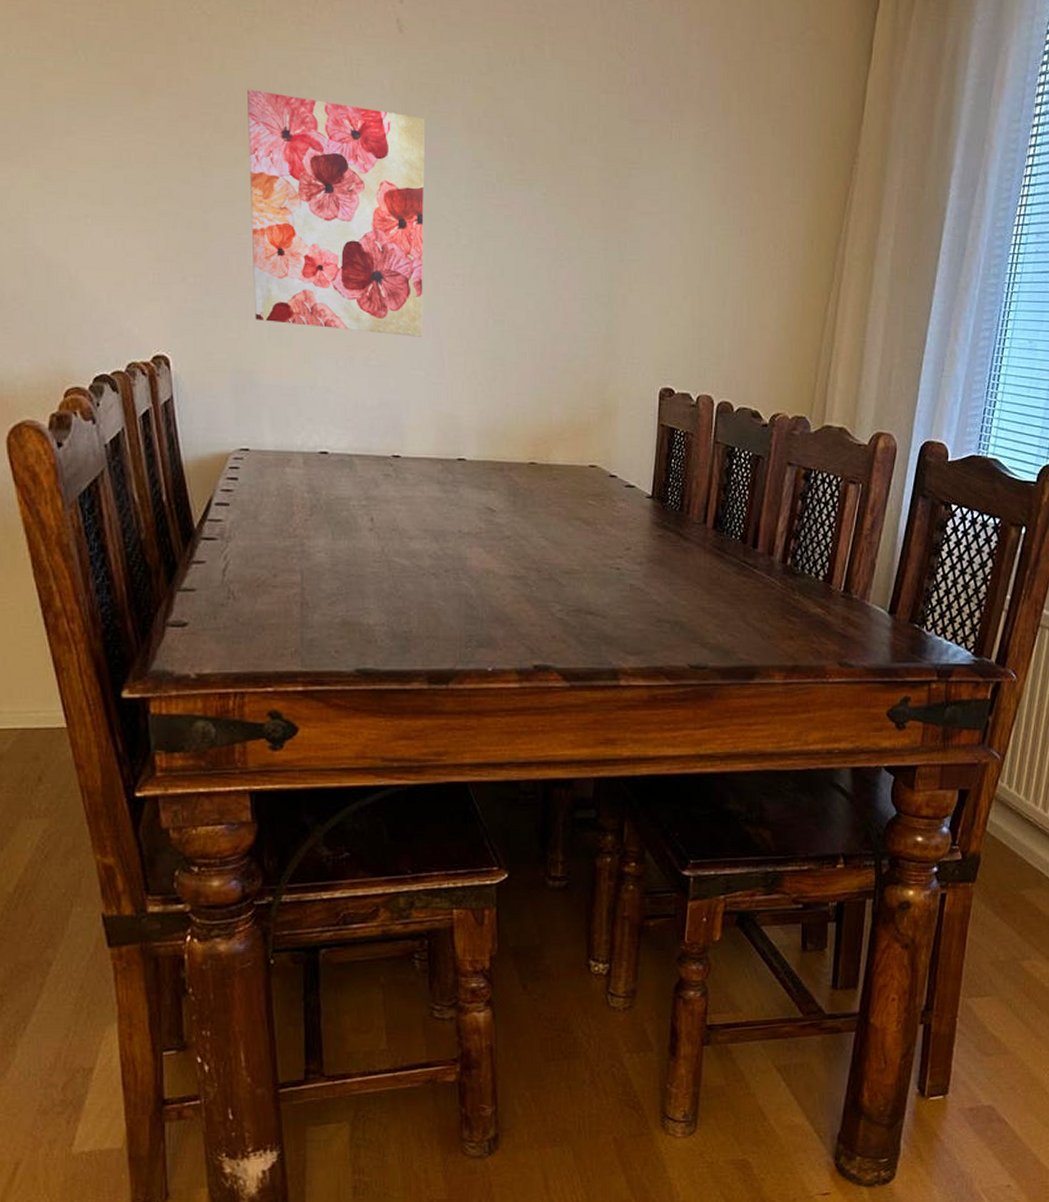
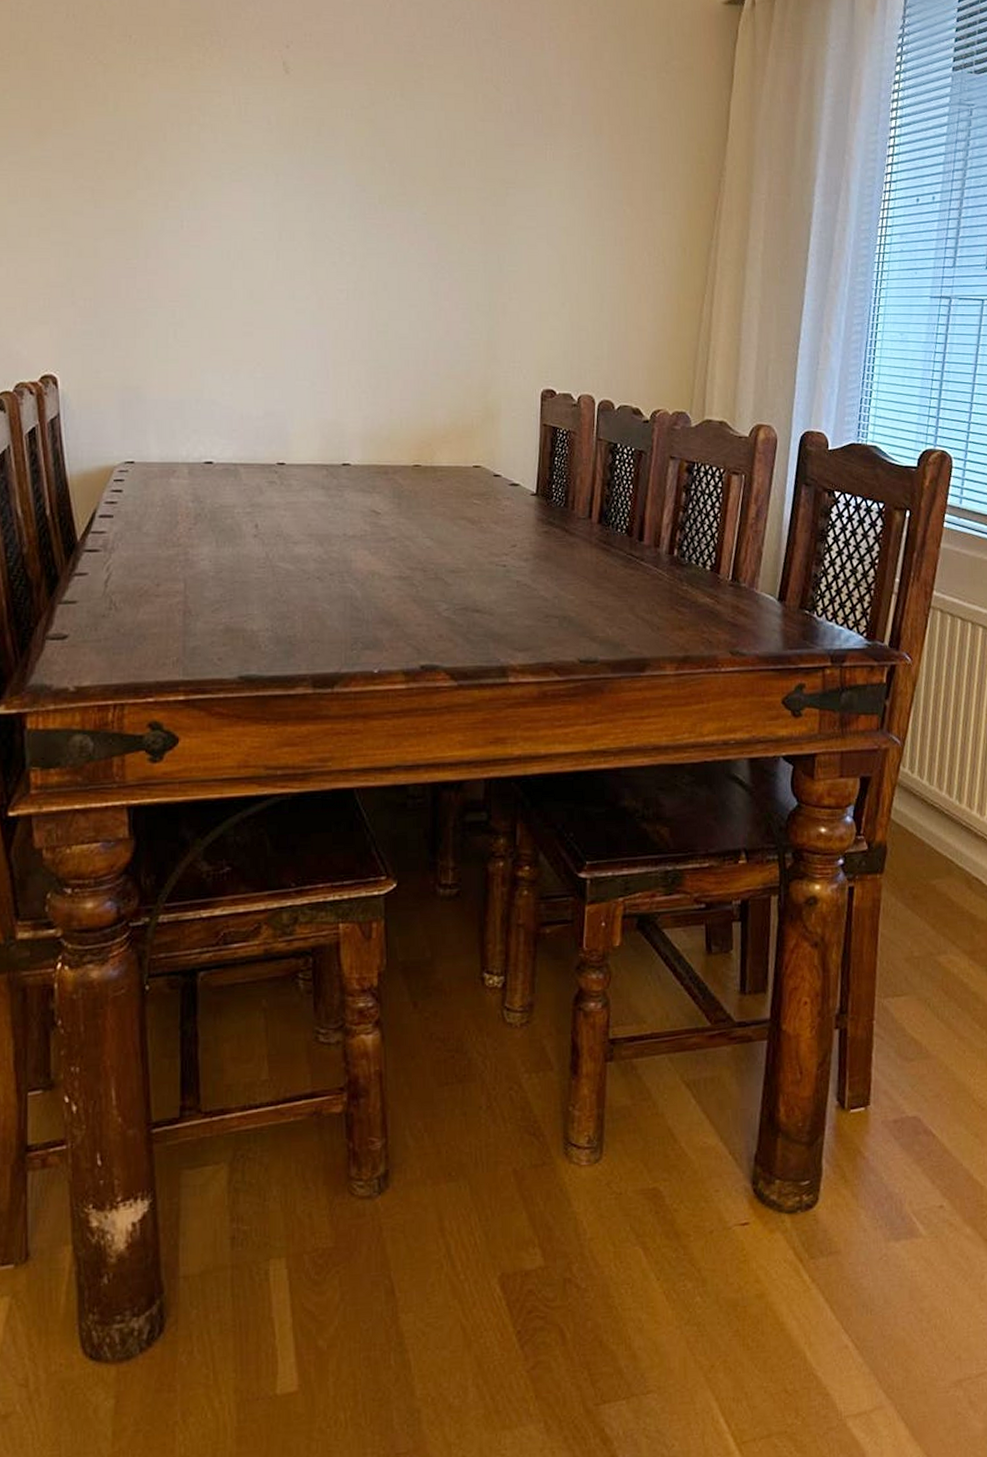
wall art: present [247,89,425,337] -> none [140,128,310,349]

